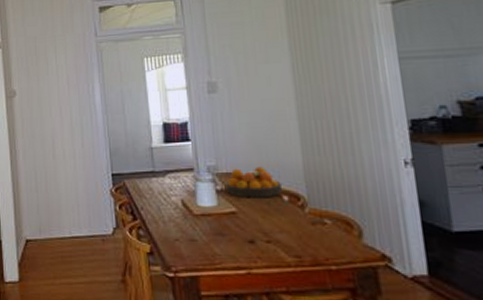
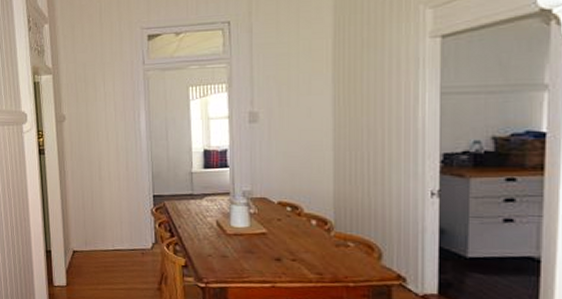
fruit bowl: present [226,166,282,198] -> none [259,193,311,222]

